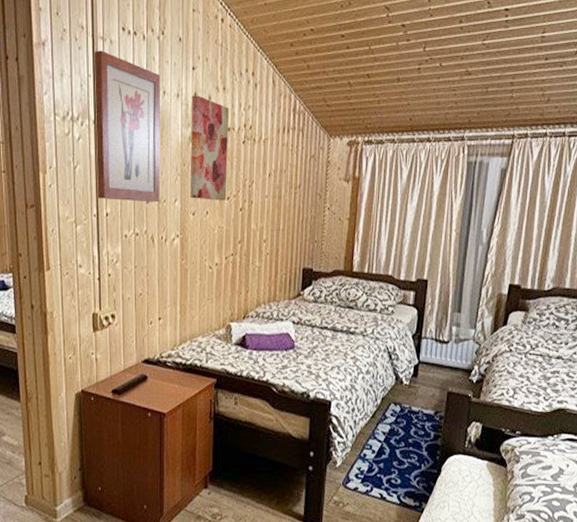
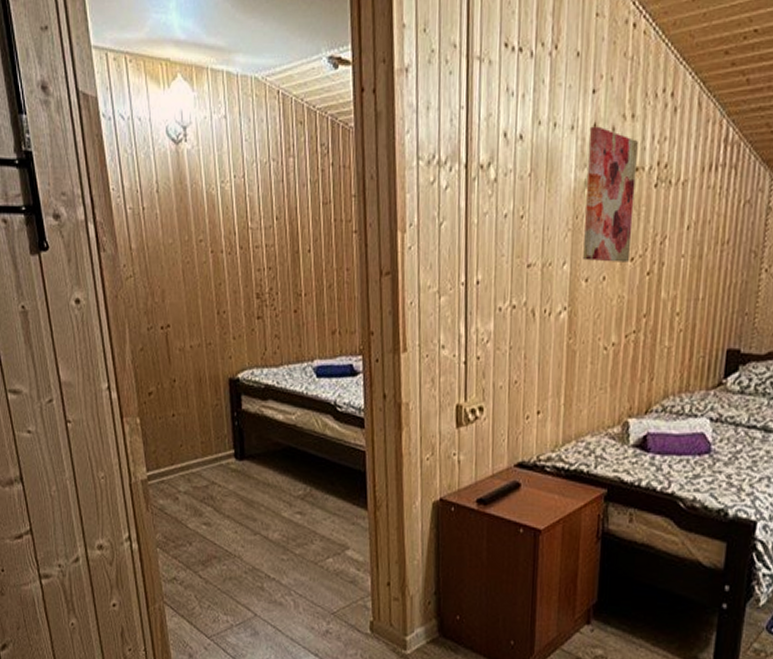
wall art: present [94,50,161,203] -> none [466,74,551,266]

